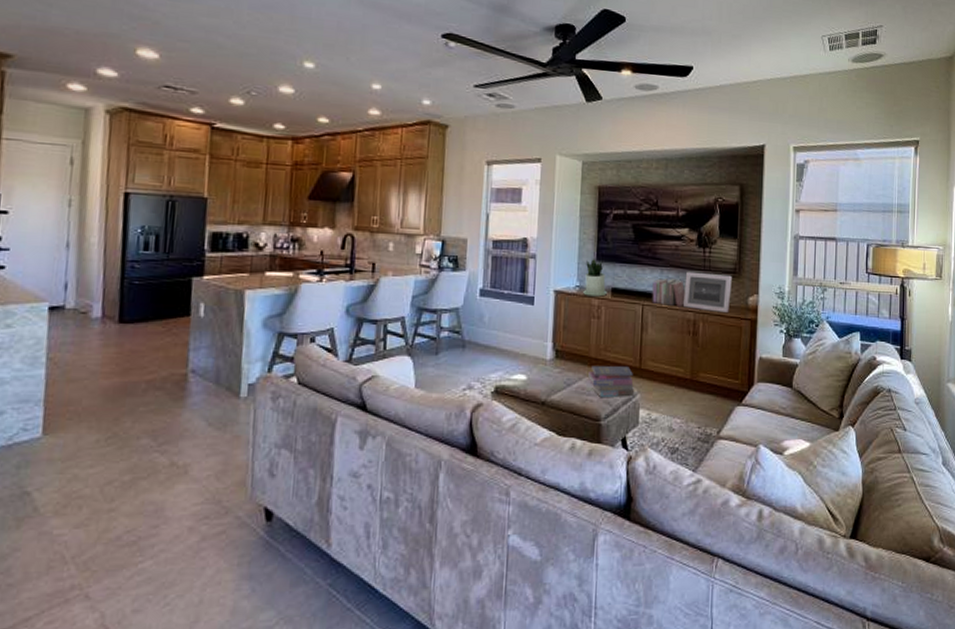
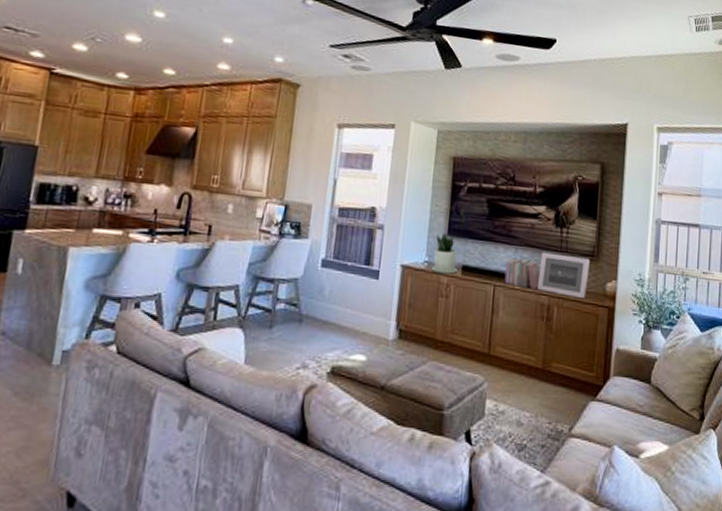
books: present [588,365,635,398] -> none [433,349,482,385]

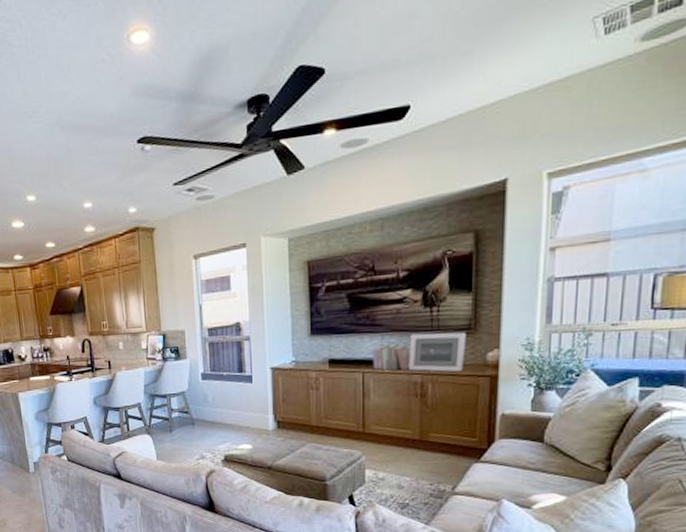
planter: present [432,233,457,275] -> none [300,334,324,370]

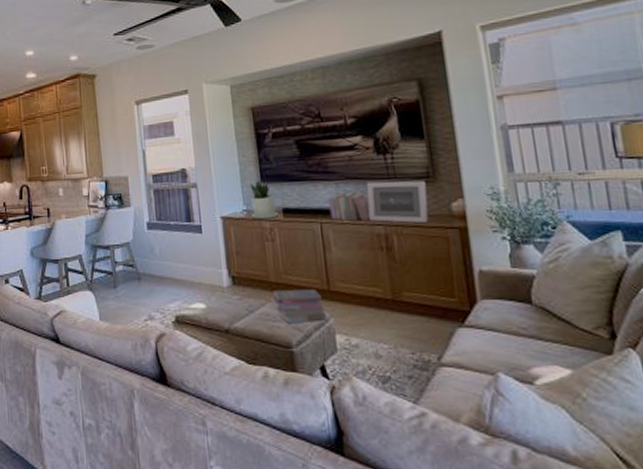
planter: none [300,334,324,370] -> present [250,181,278,219]
books: none [311,431,360,461] -> present [271,288,327,324]

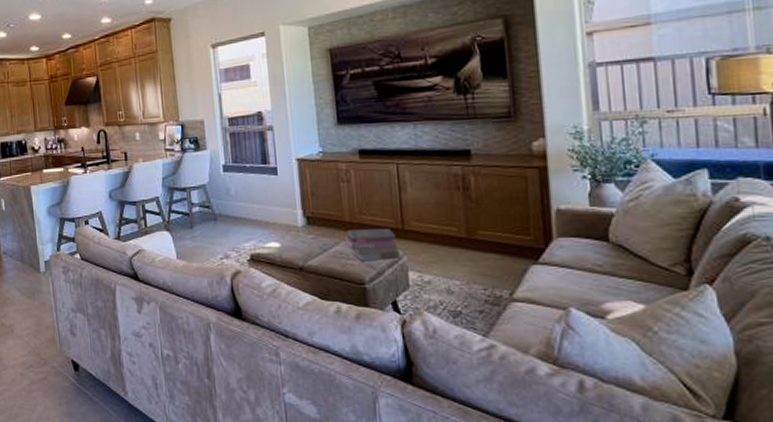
planter: present [250,181,278,219] -> none [327,123,354,161]
books: present [328,192,371,222] -> none [406,132,449,163]
picture frame: present [366,180,429,224] -> none [445,120,508,164]

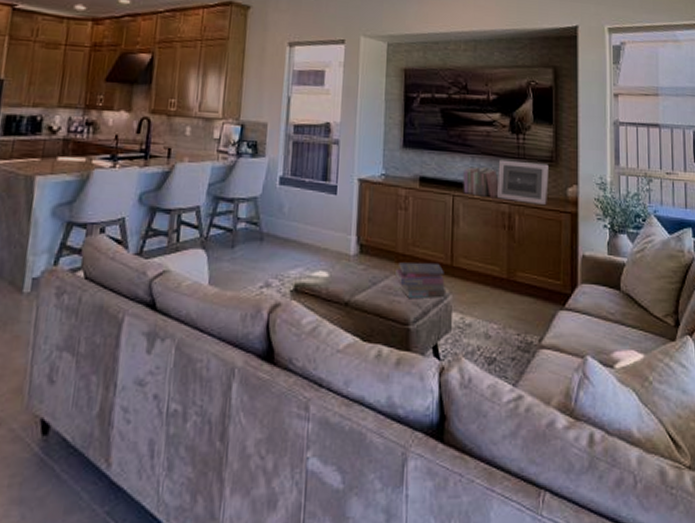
books: none [406,132,449,163] -> present [463,167,499,199]
picture frame: none [445,120,508,164] -> present [496,159,549,206]

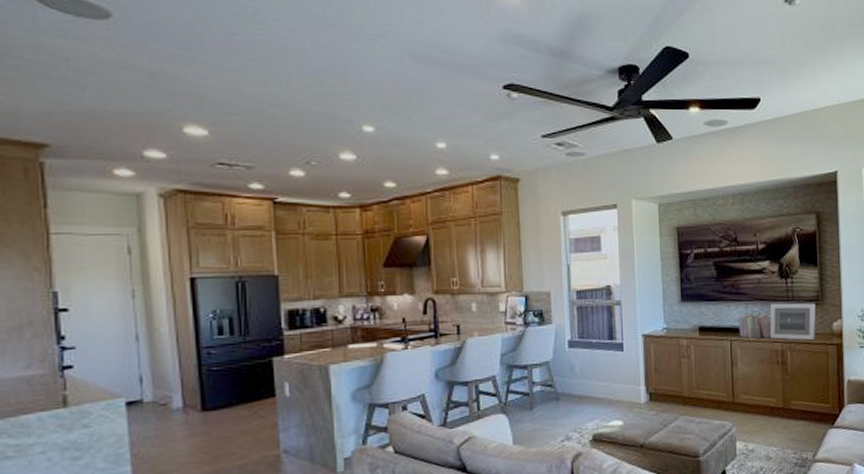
books: present [395,262,447,299] -> none [683,401,730,435]

